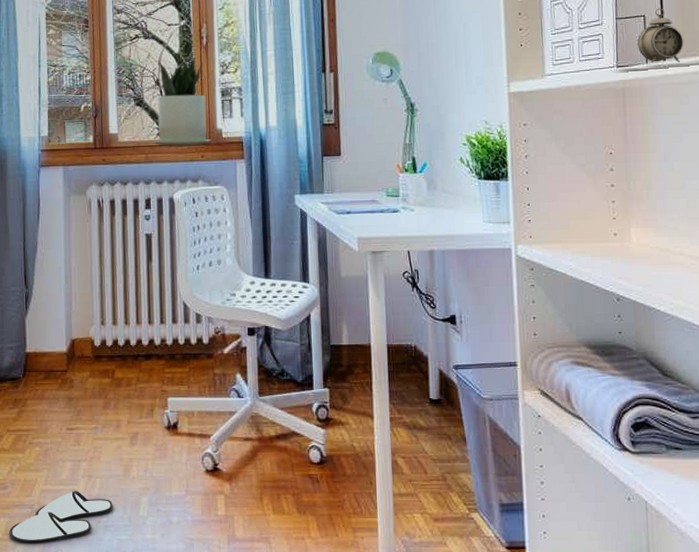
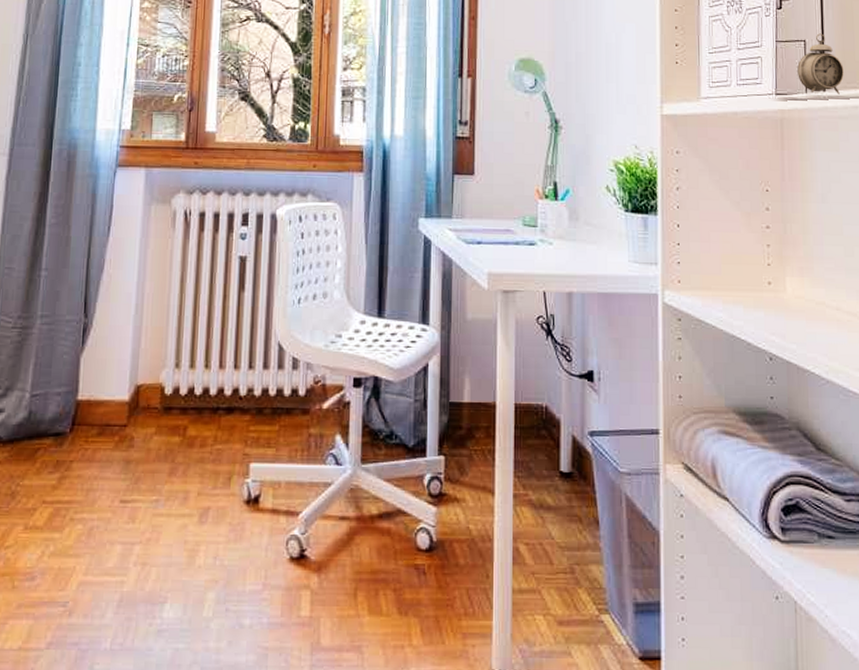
slippers: present [9,491,113,545] -> none [31,583,170,656]
planter: present [154,57,212,147] -> none [258,48,327,154]

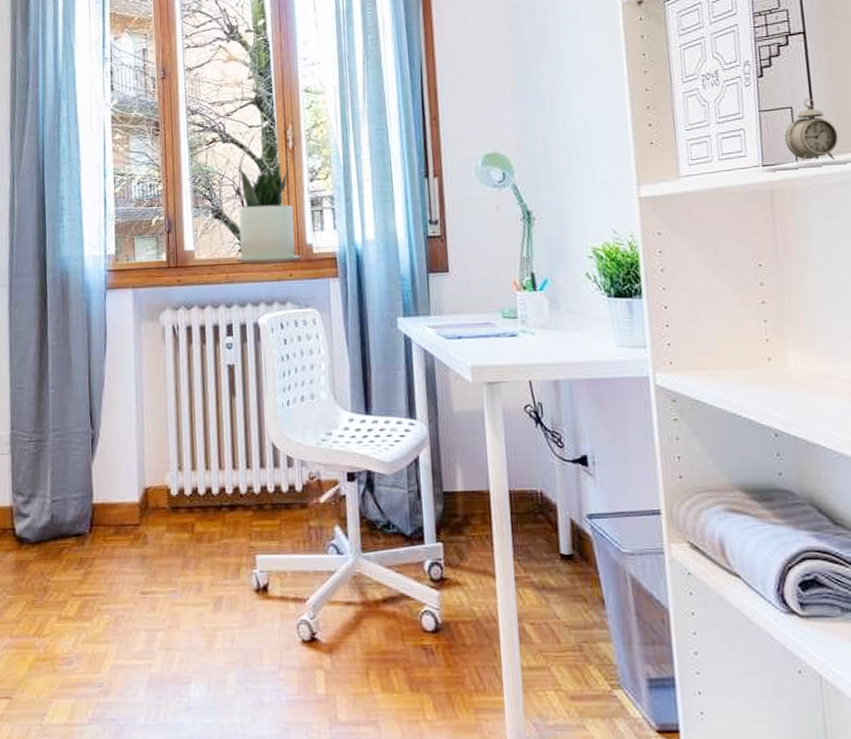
planter: none [258,48,327,154] -> present [235,163,301,265]

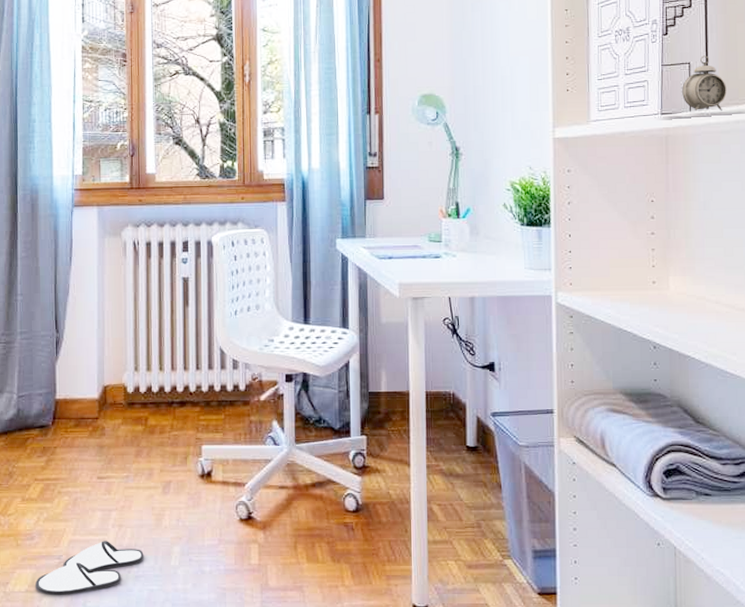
slippers: none [75,666,195,730] -> present [35,541,144,596]
planter: present [235,163,301,265] -> none [193,96,253,188]

